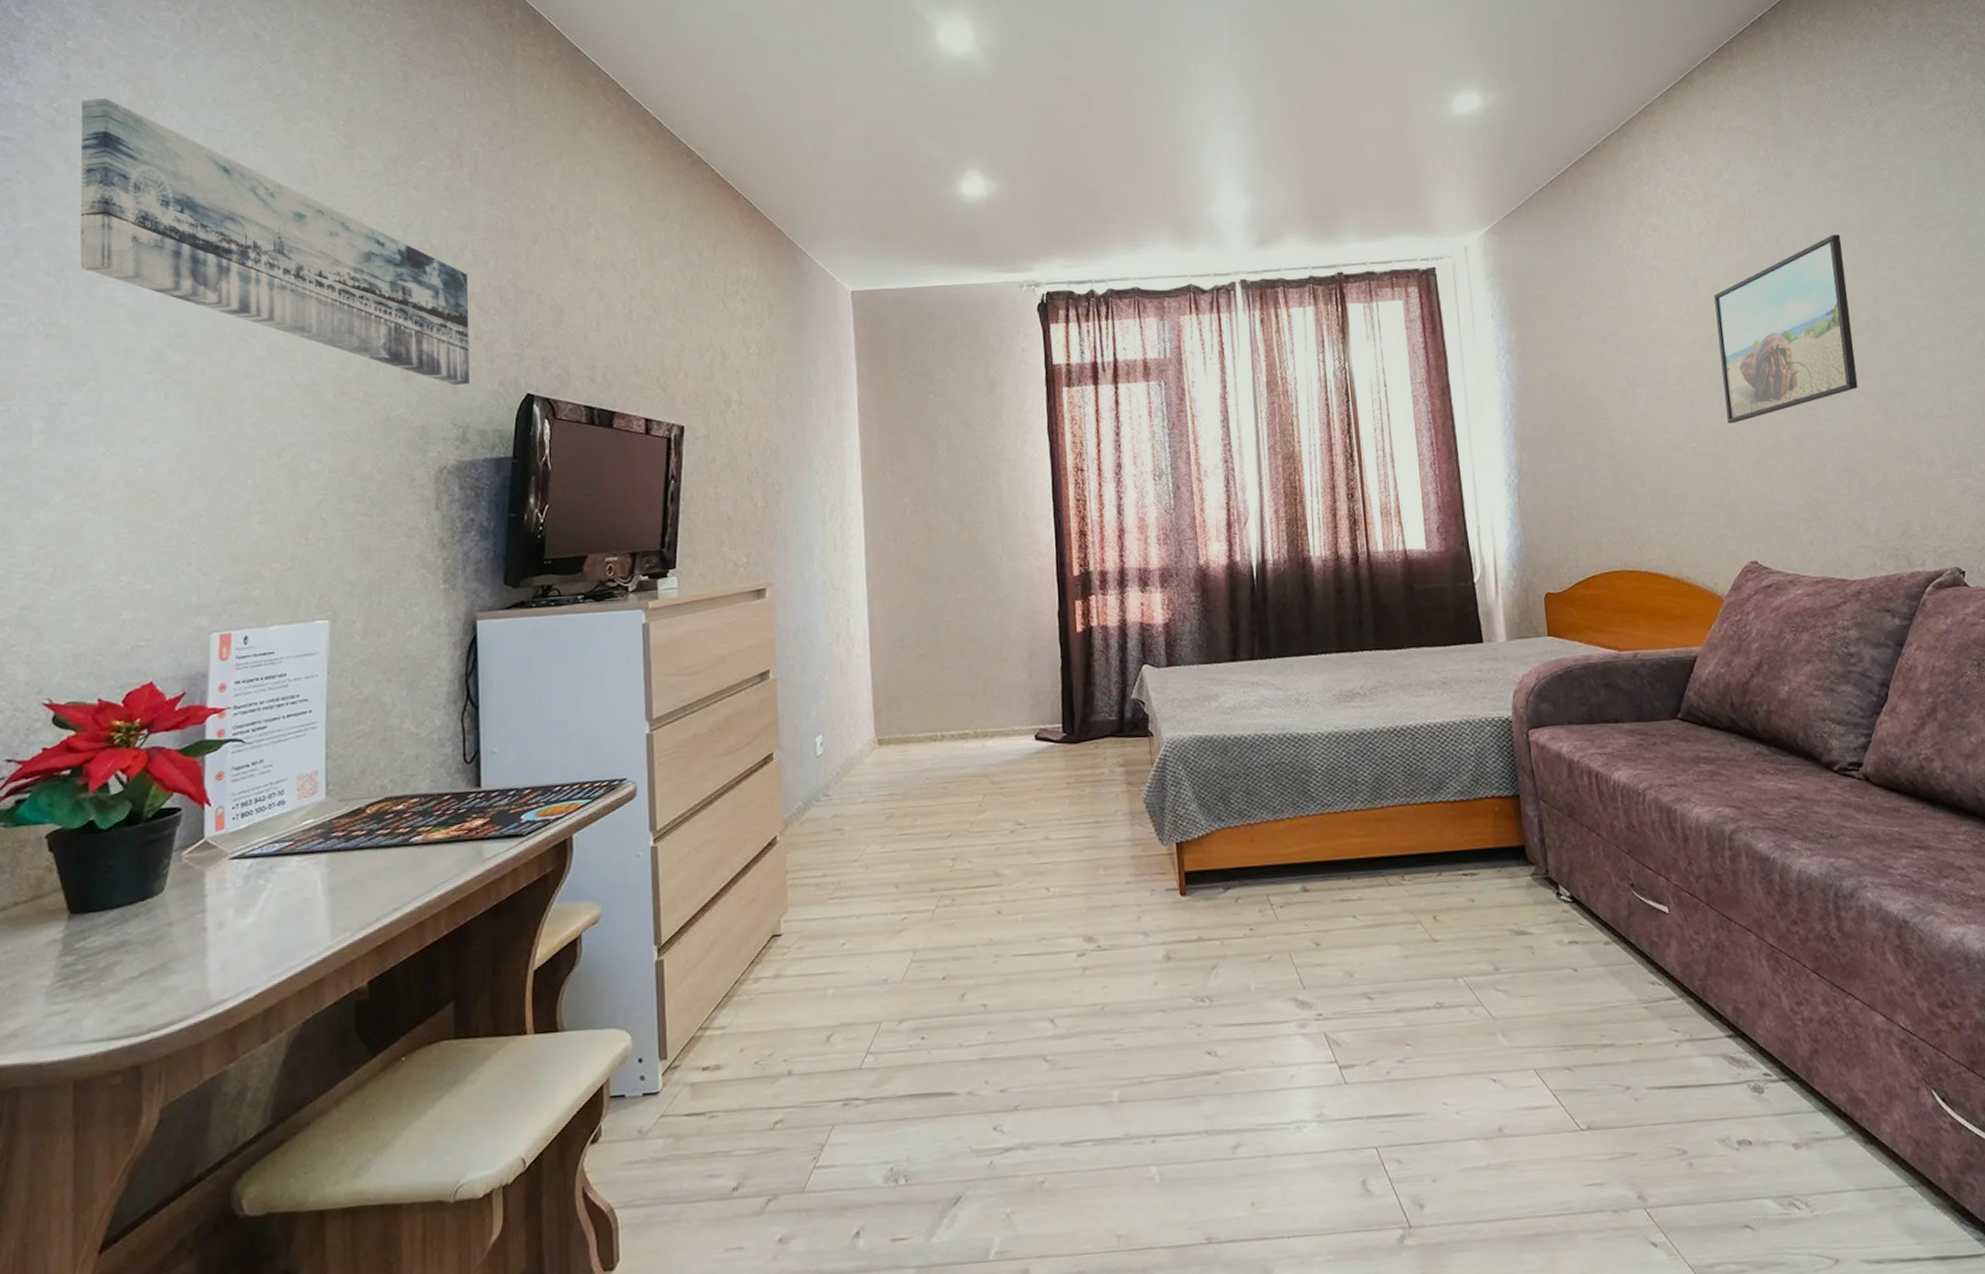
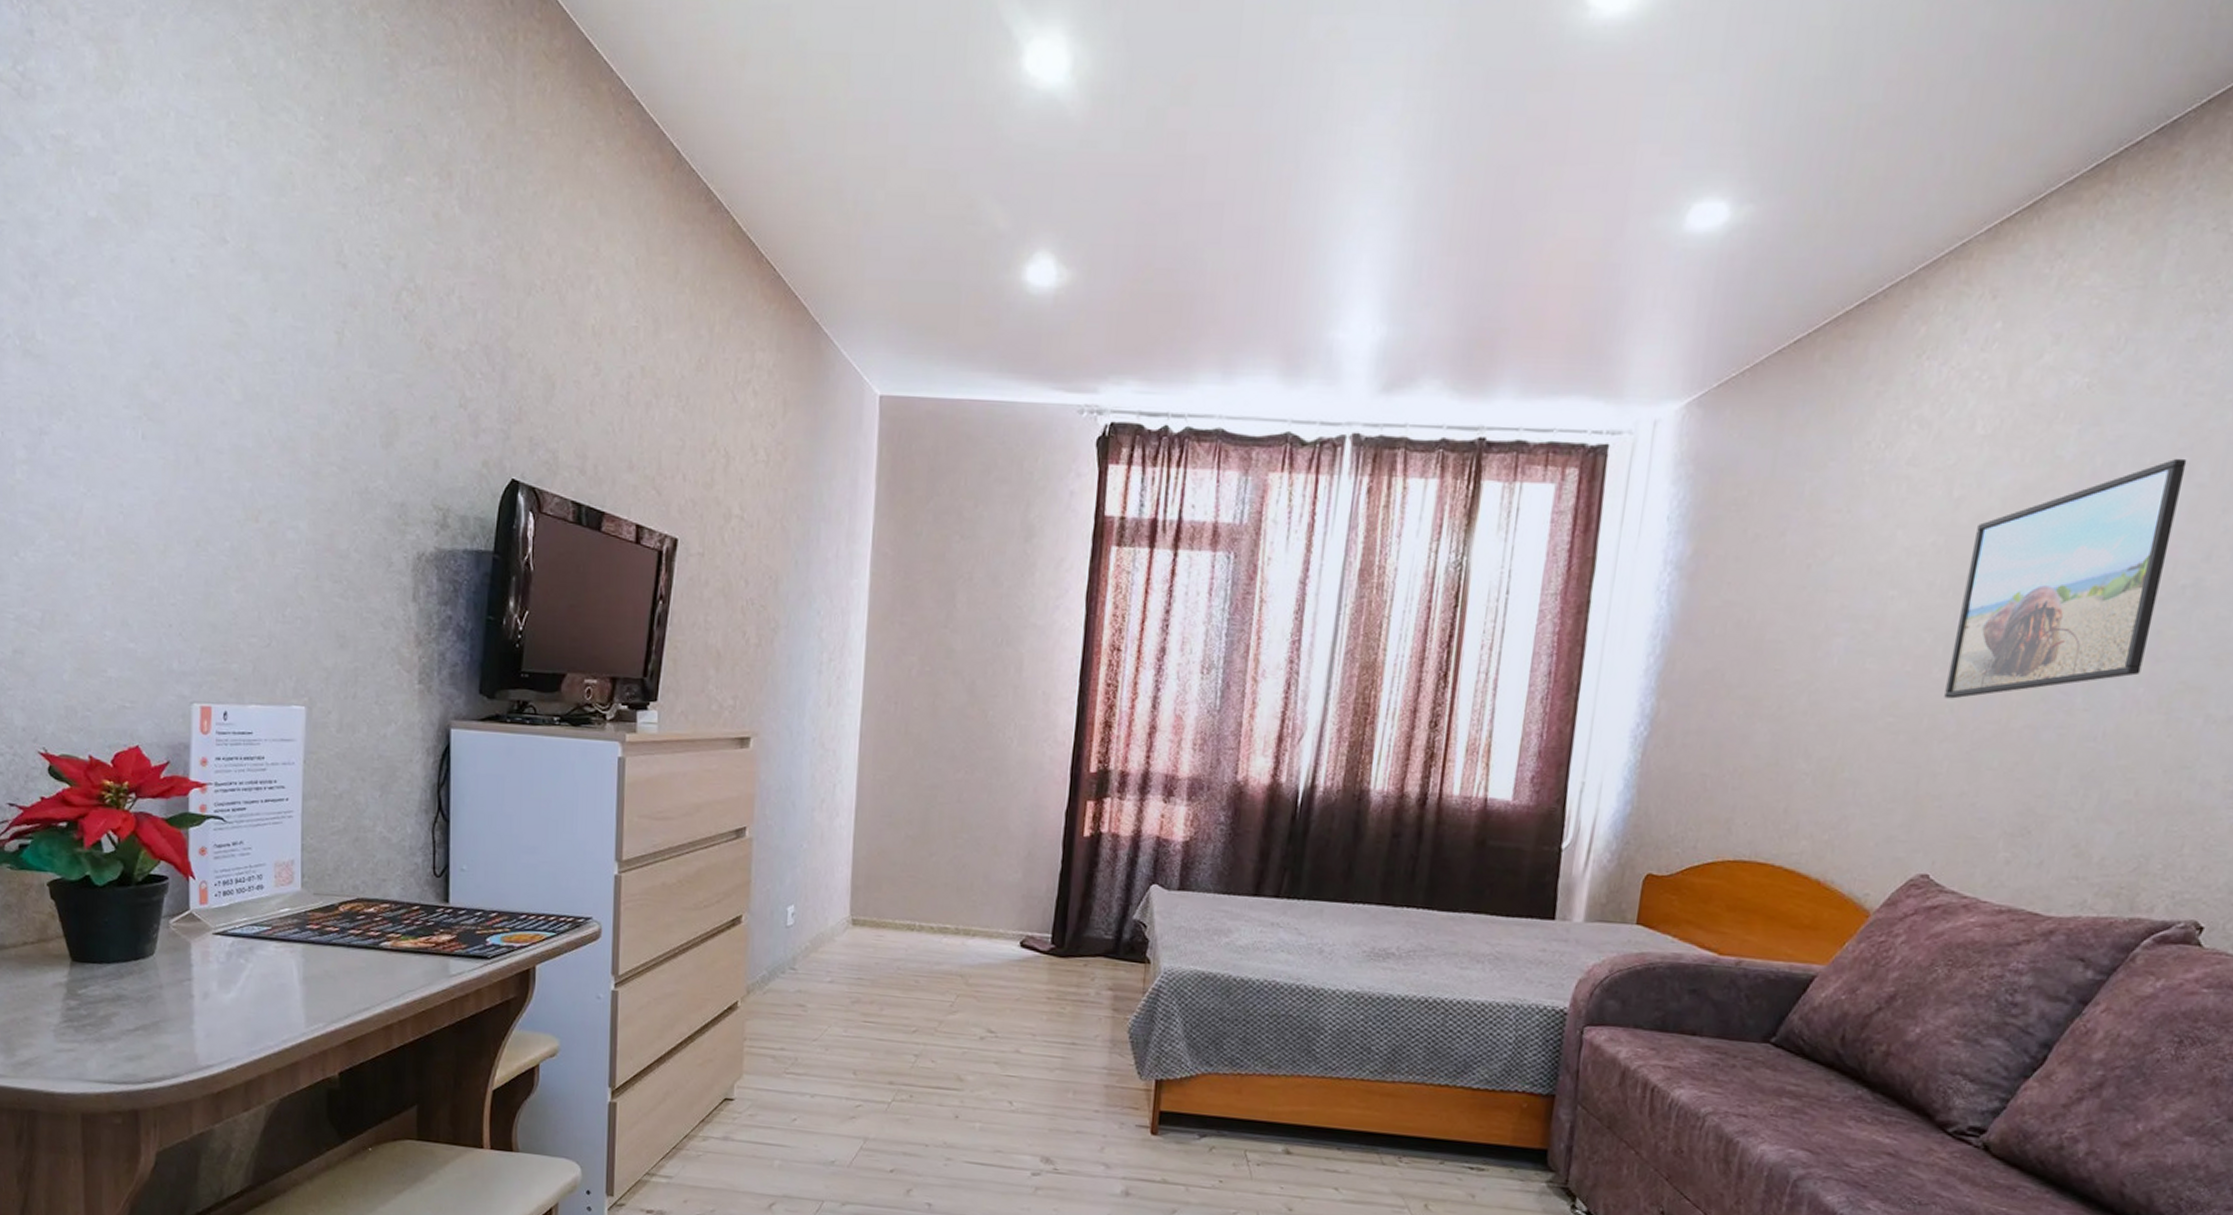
wall art: present [80,98,470,385] -> none [47,63,455,460]

